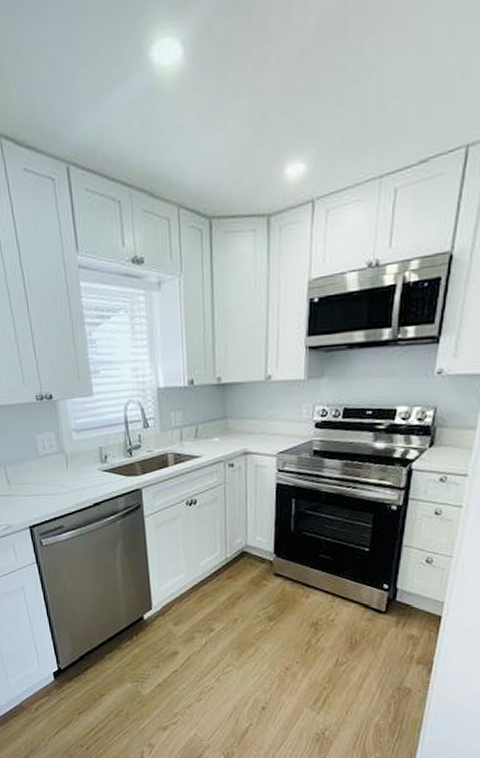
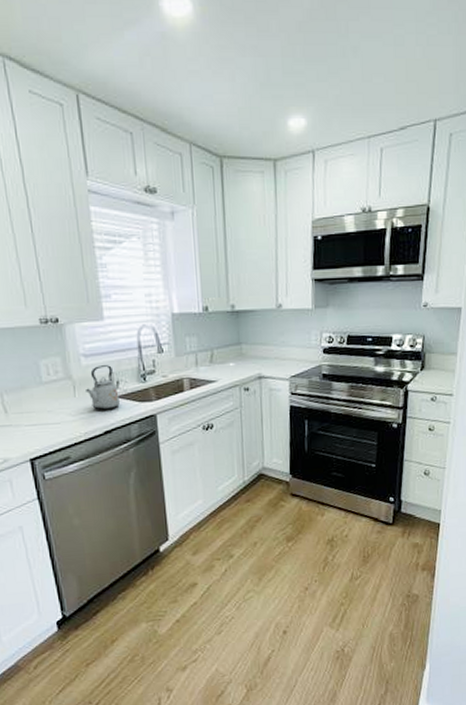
kettle: none [77,440,108,483] -> present [86,365,120,410]

